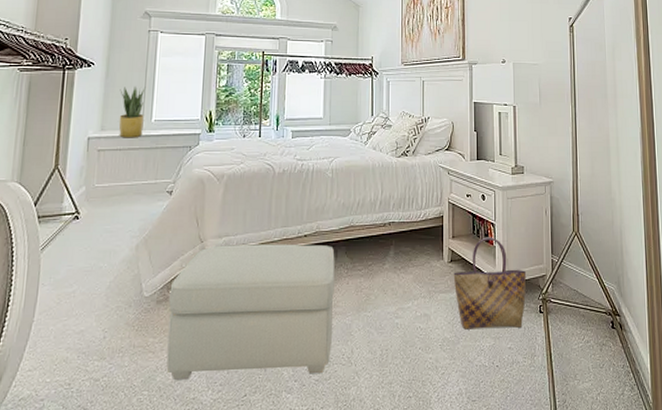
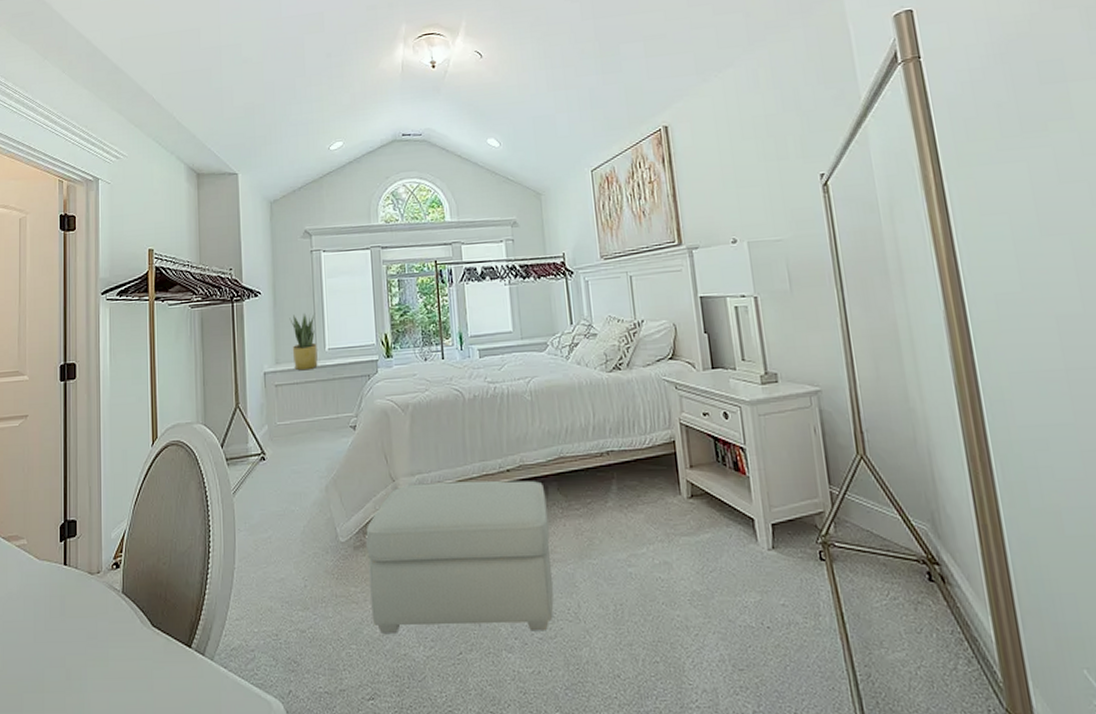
tote bag: present [453,237,526,330] -> none [696,465,799,581]

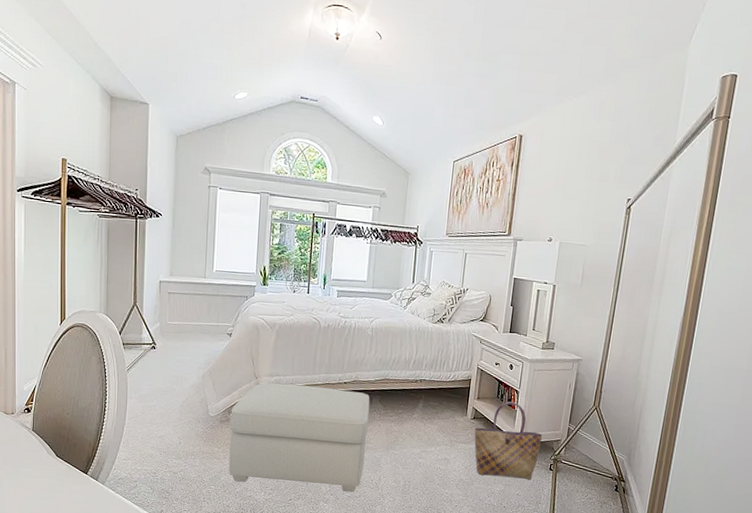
planter: present [289,313,318,371] -> none [185,238,207,285]
tote bag: none [696,465,799,581] -> present [474,401,542,480]

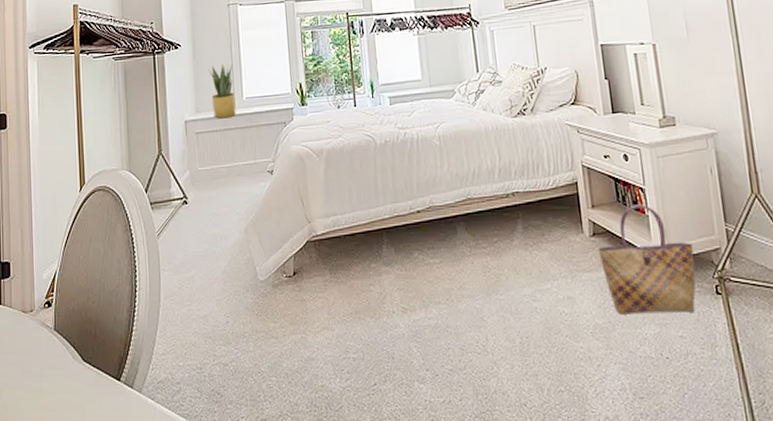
planter: none [185,238,207,285] -> present [208,64,236,119]
ottoman: present [228,382,370,493] -> none [283,221,463,366]

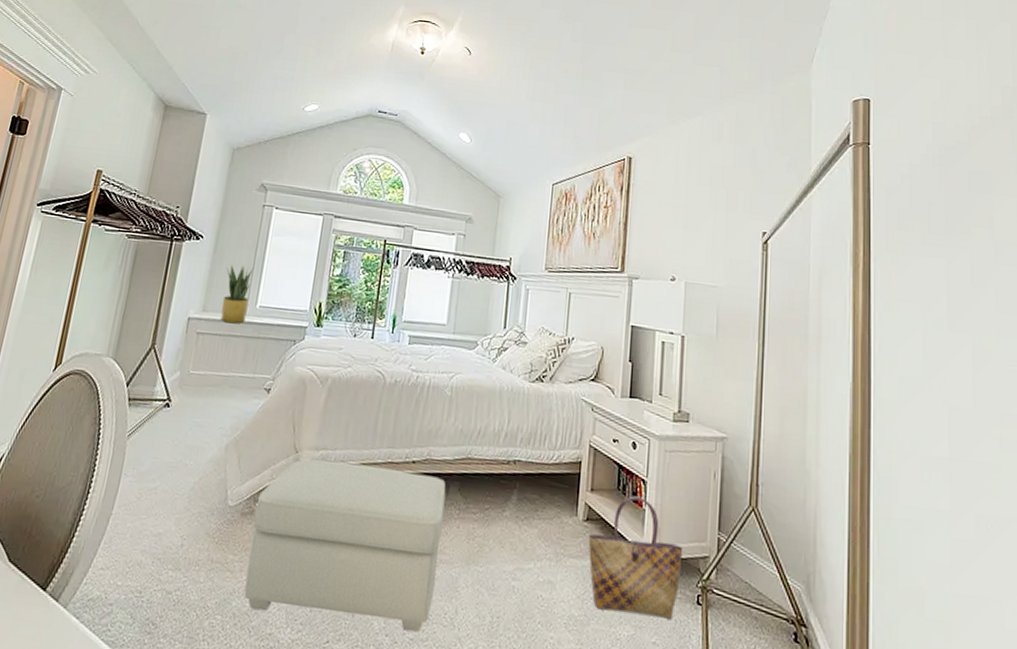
ottoman: none [283,221,463,366] -> present [243,458,446,633]

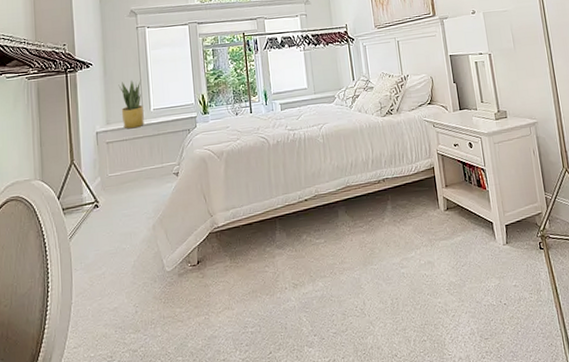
ottoman: present [243,458,446,633] -> none [188,207,345,345]
tote bag: present [588,496,682,619] -> none [451,182,525,273]

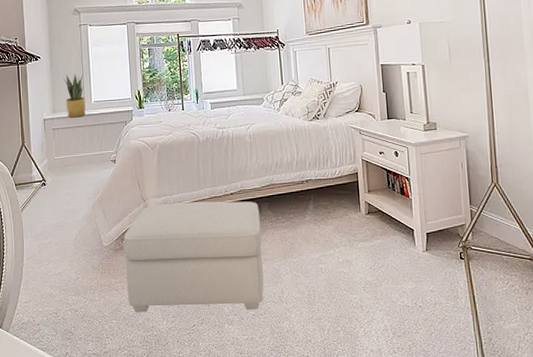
ottoman: none [188,207,345,345] -> present [123,201,264,312]

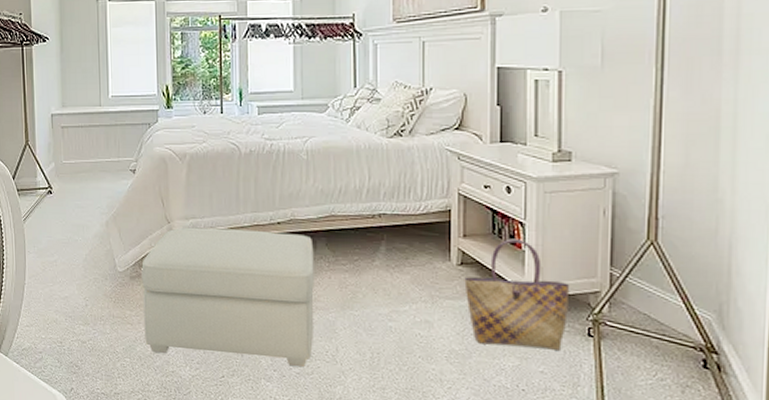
planter: present [63,73,86,118] -> none [75,61,101,115]
tote bag: none [371,190,446,274] -> present [464,238,569,350]

